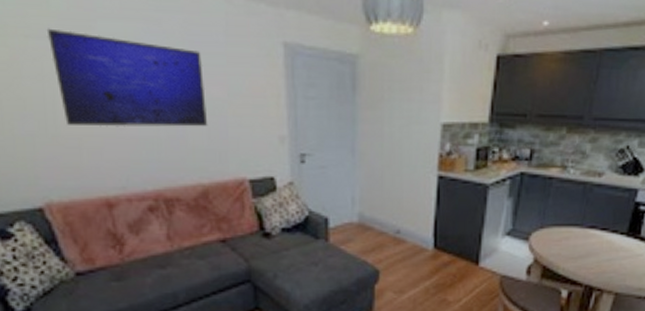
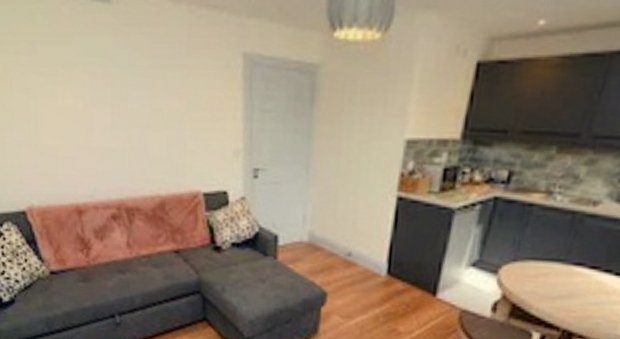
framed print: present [46,28,208,127] -> none [32,44,168,140]

